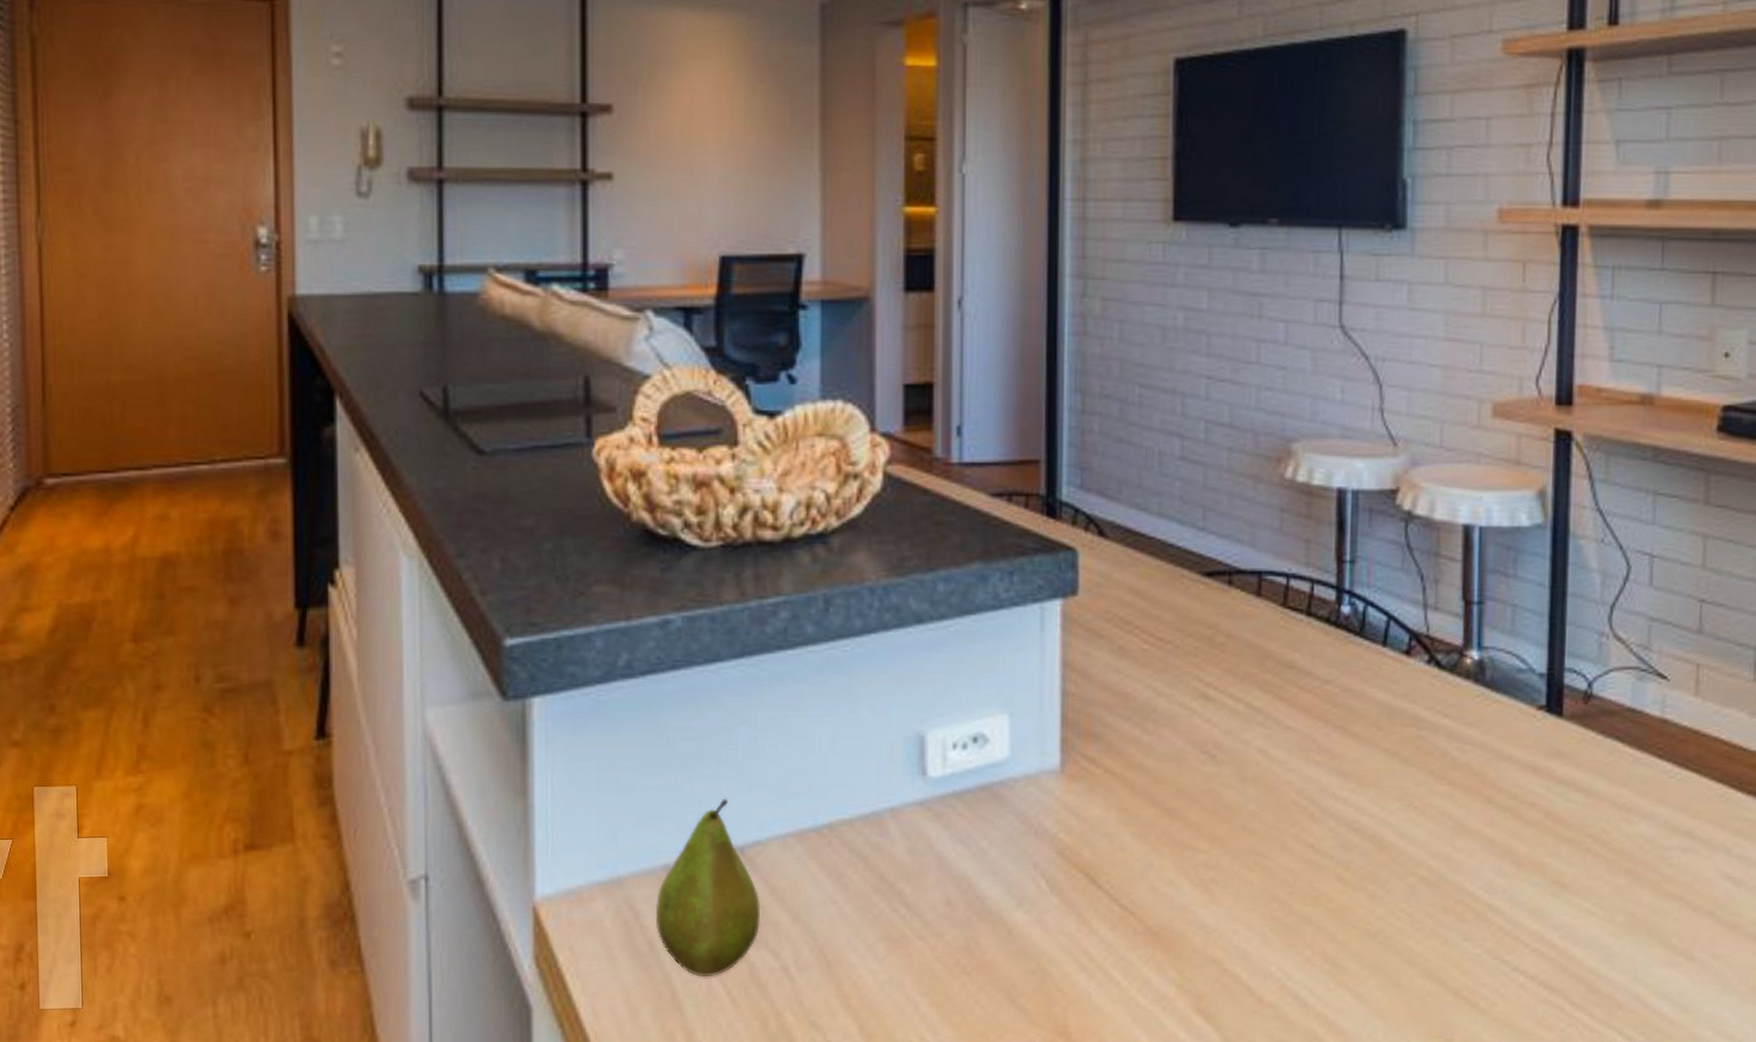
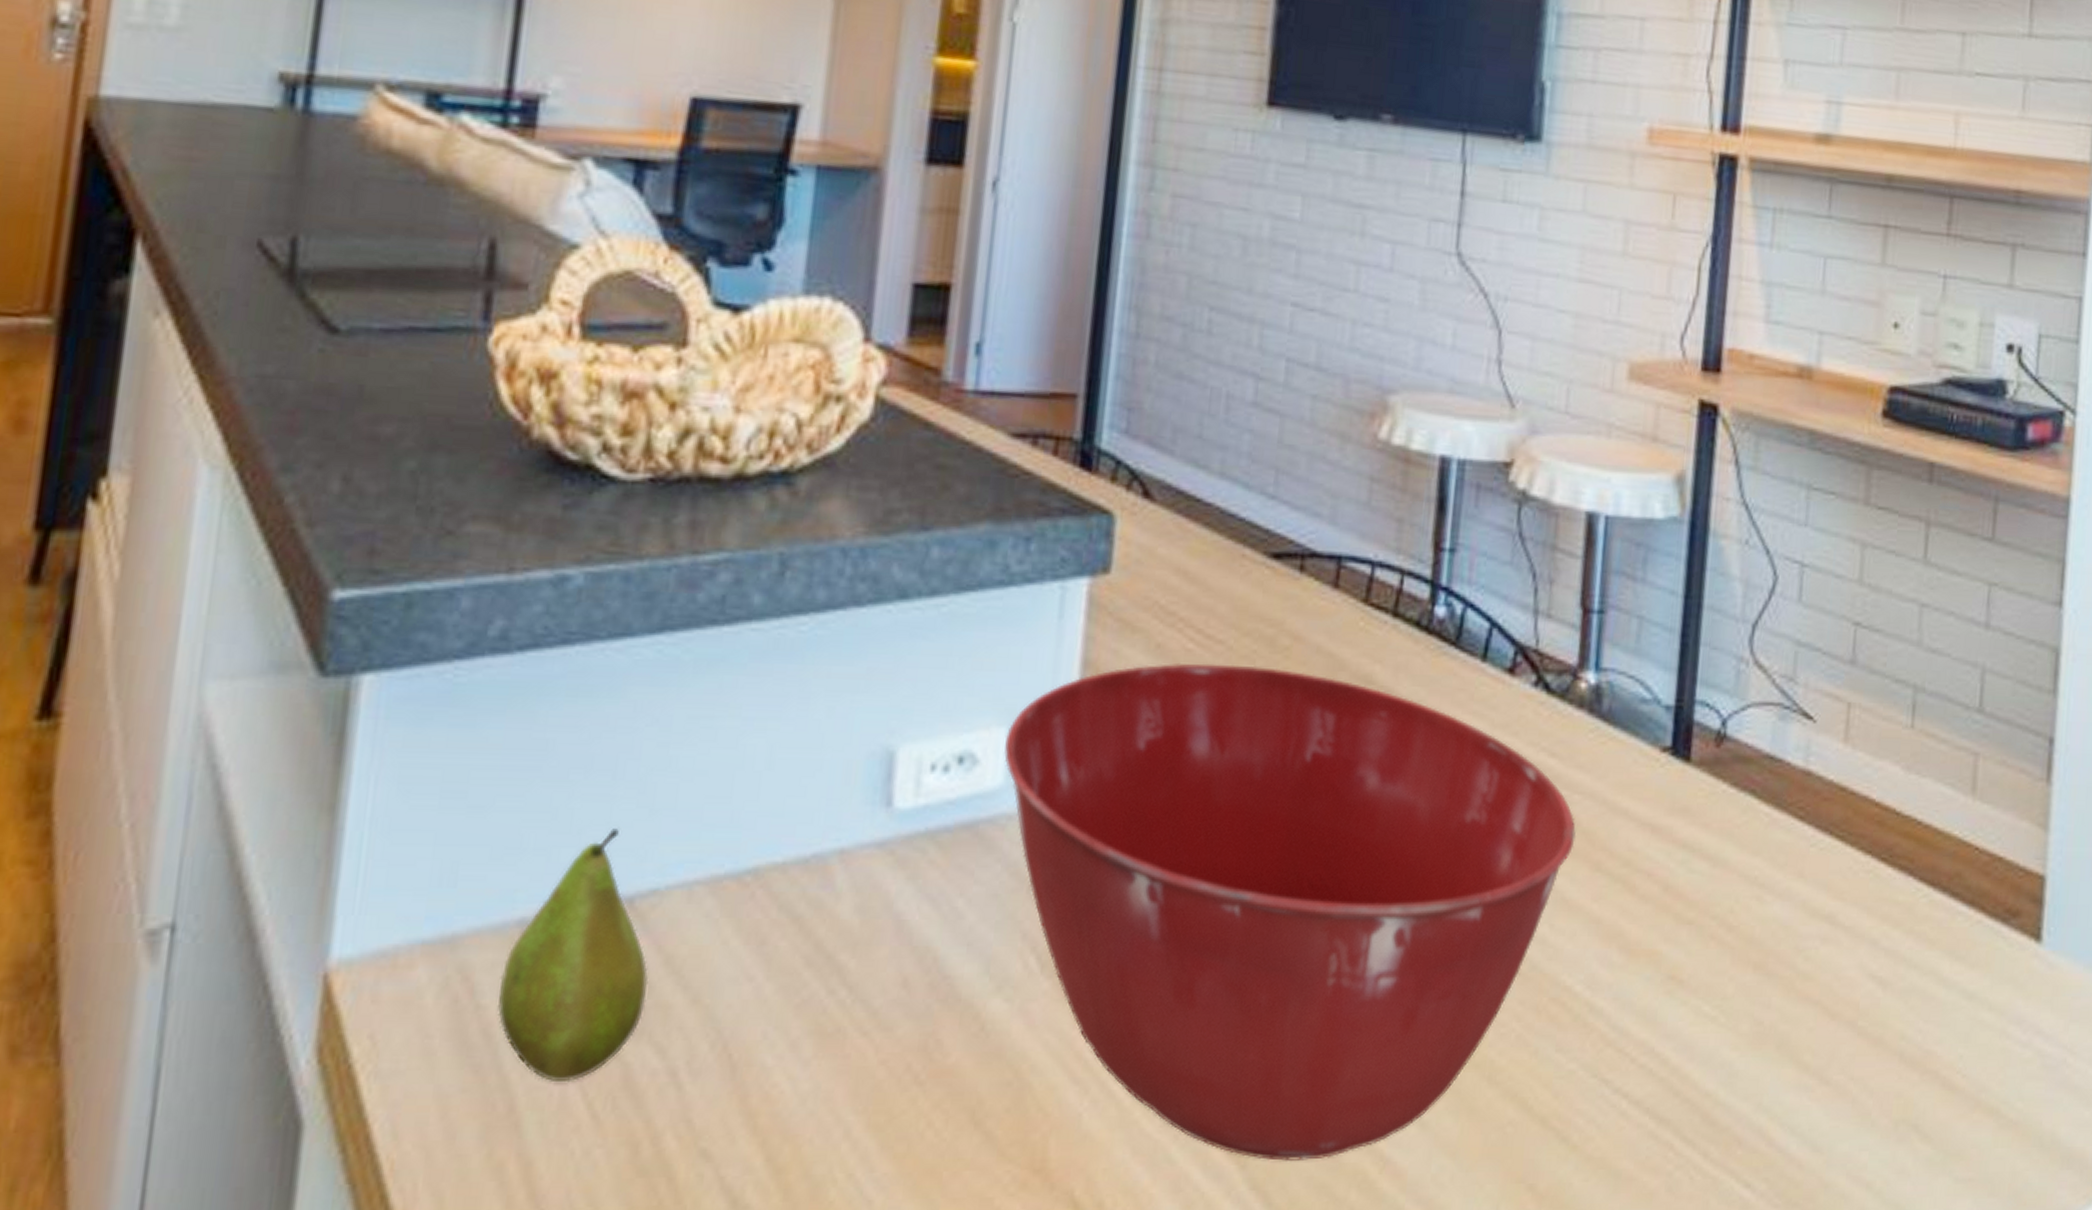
mixing bowl: none [1007,659,1470,1024] -> present [1004,662,1577,1161]

